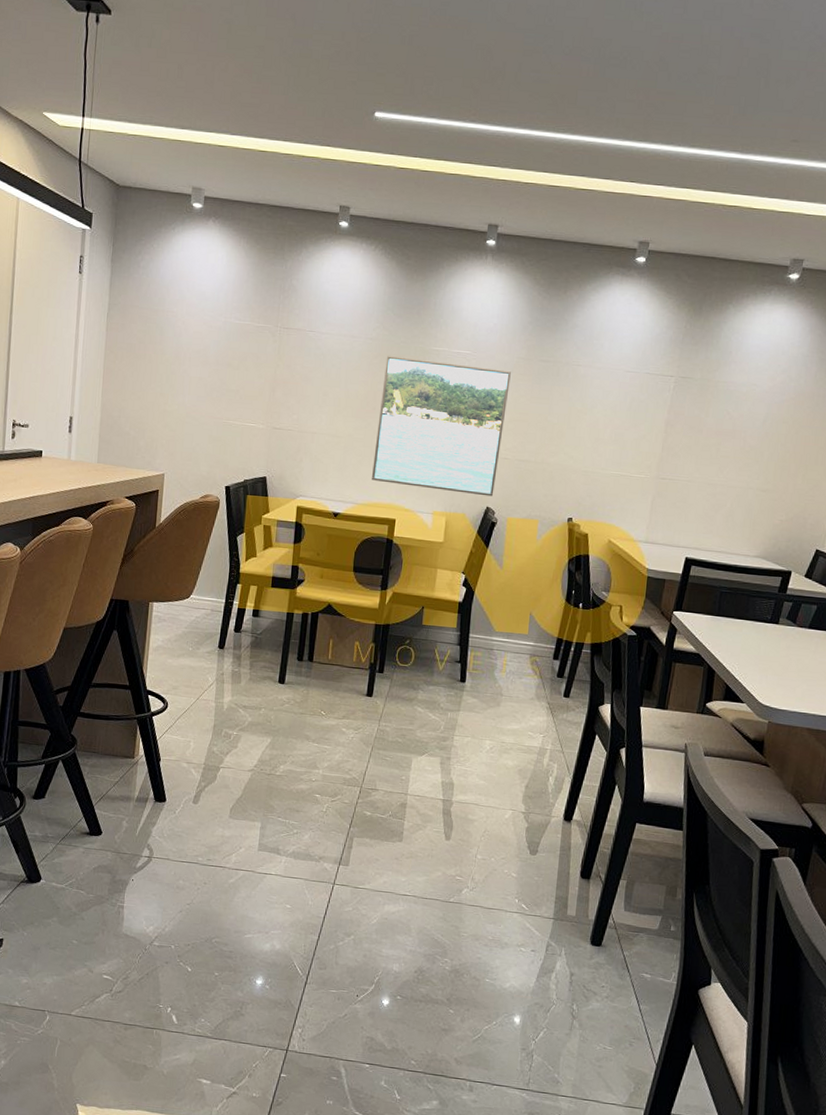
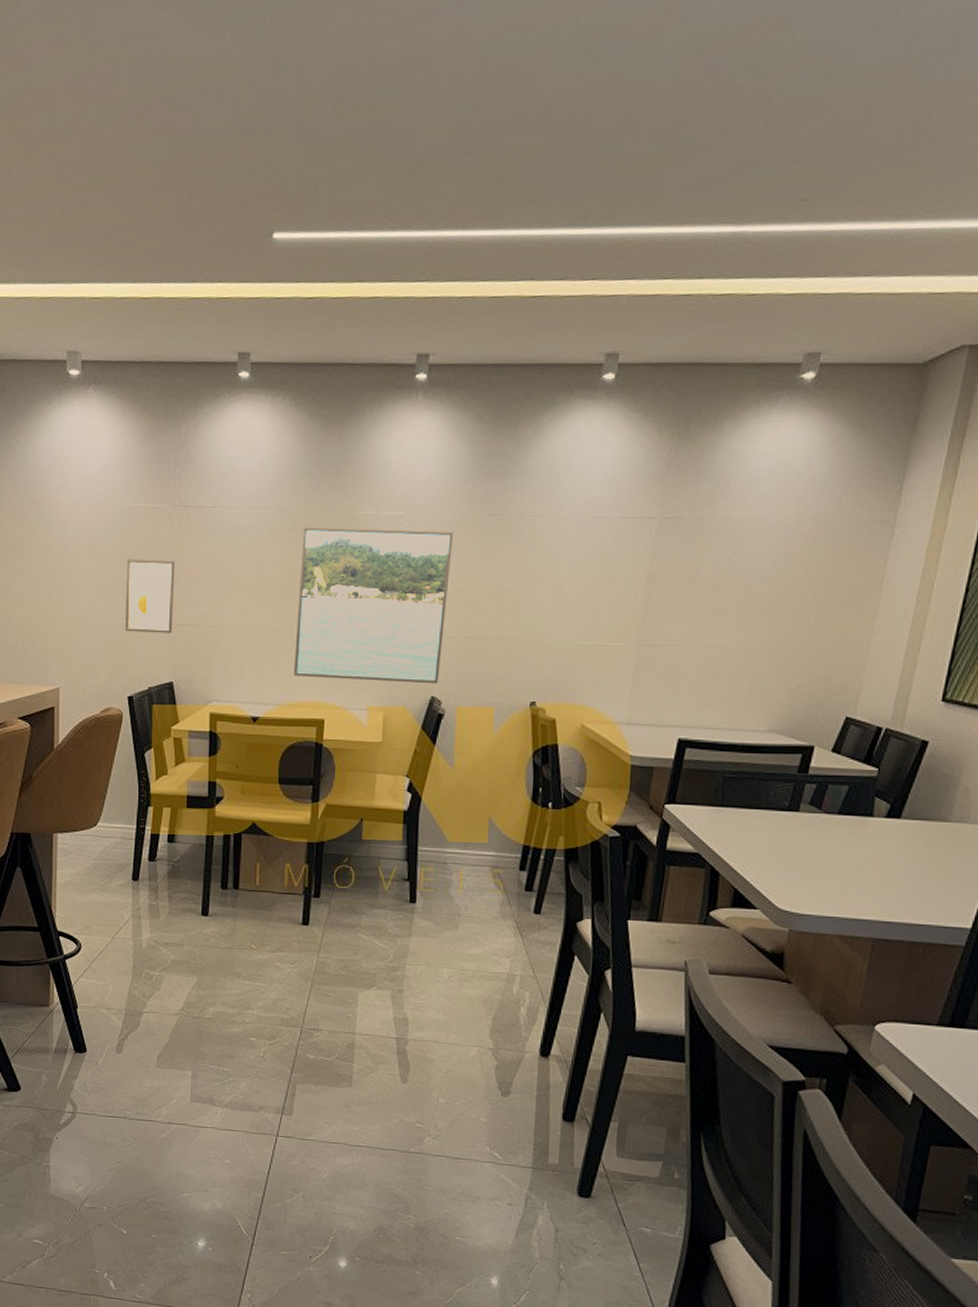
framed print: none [227,368,274,435] -> present [125,559,174,633]

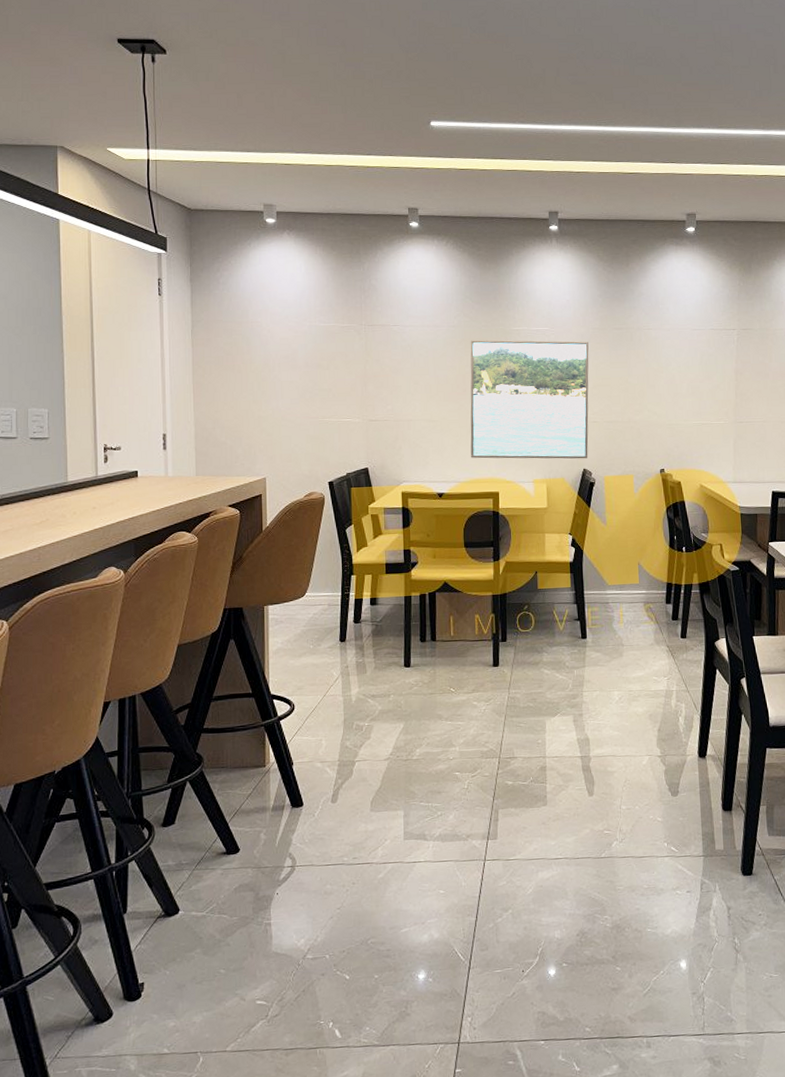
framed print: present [125,559,174,633] -> none [322,368,366,428]

